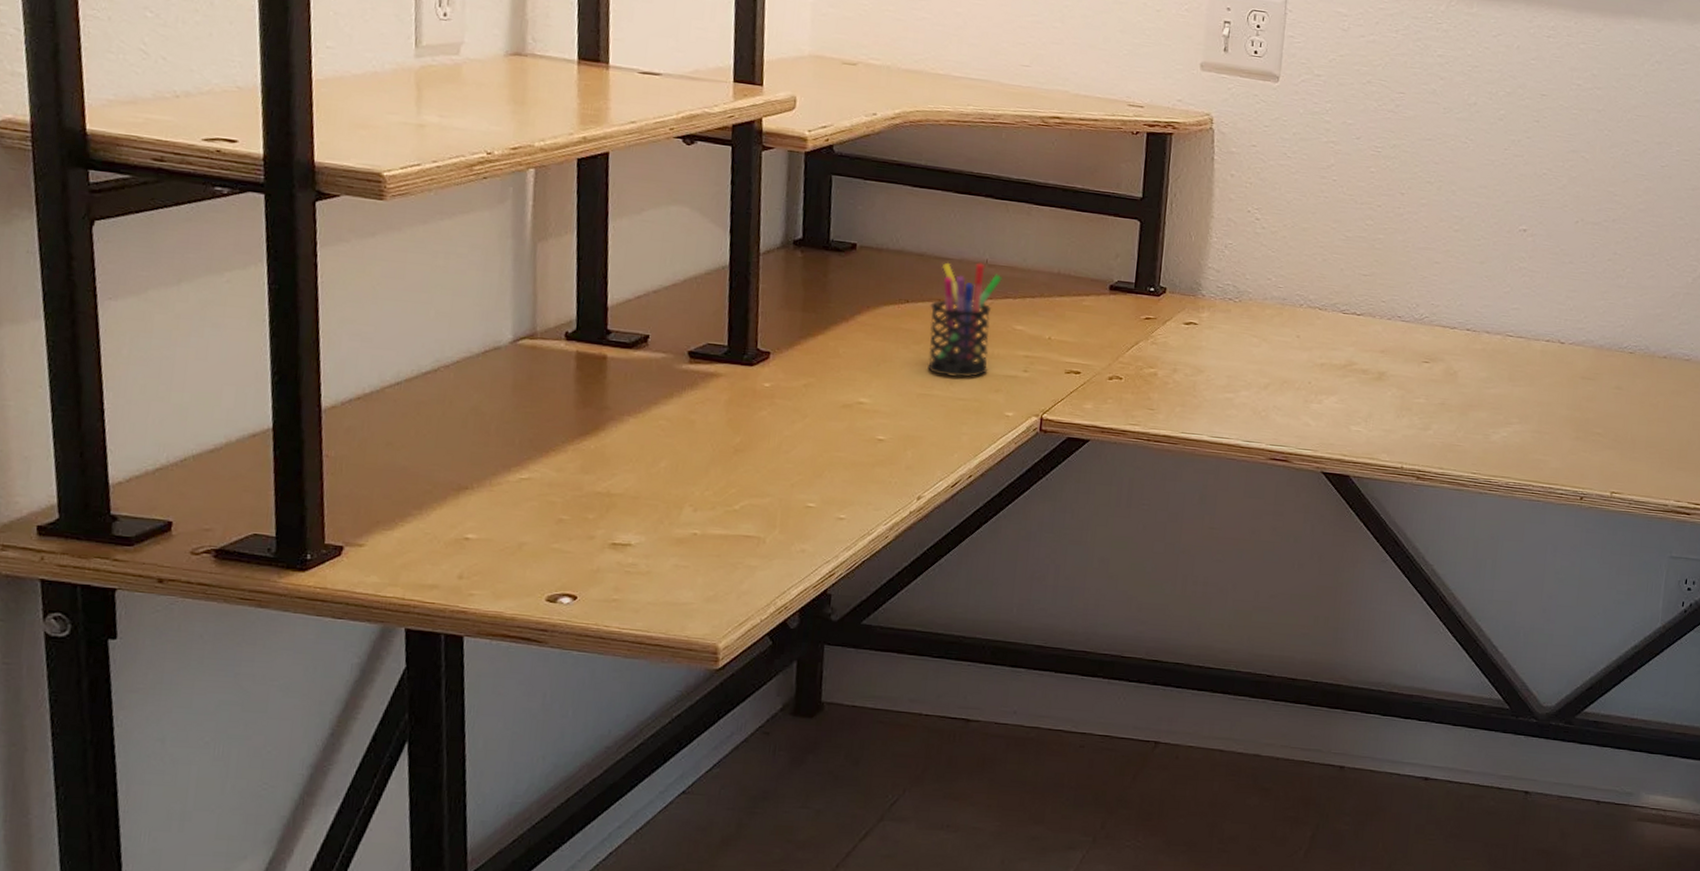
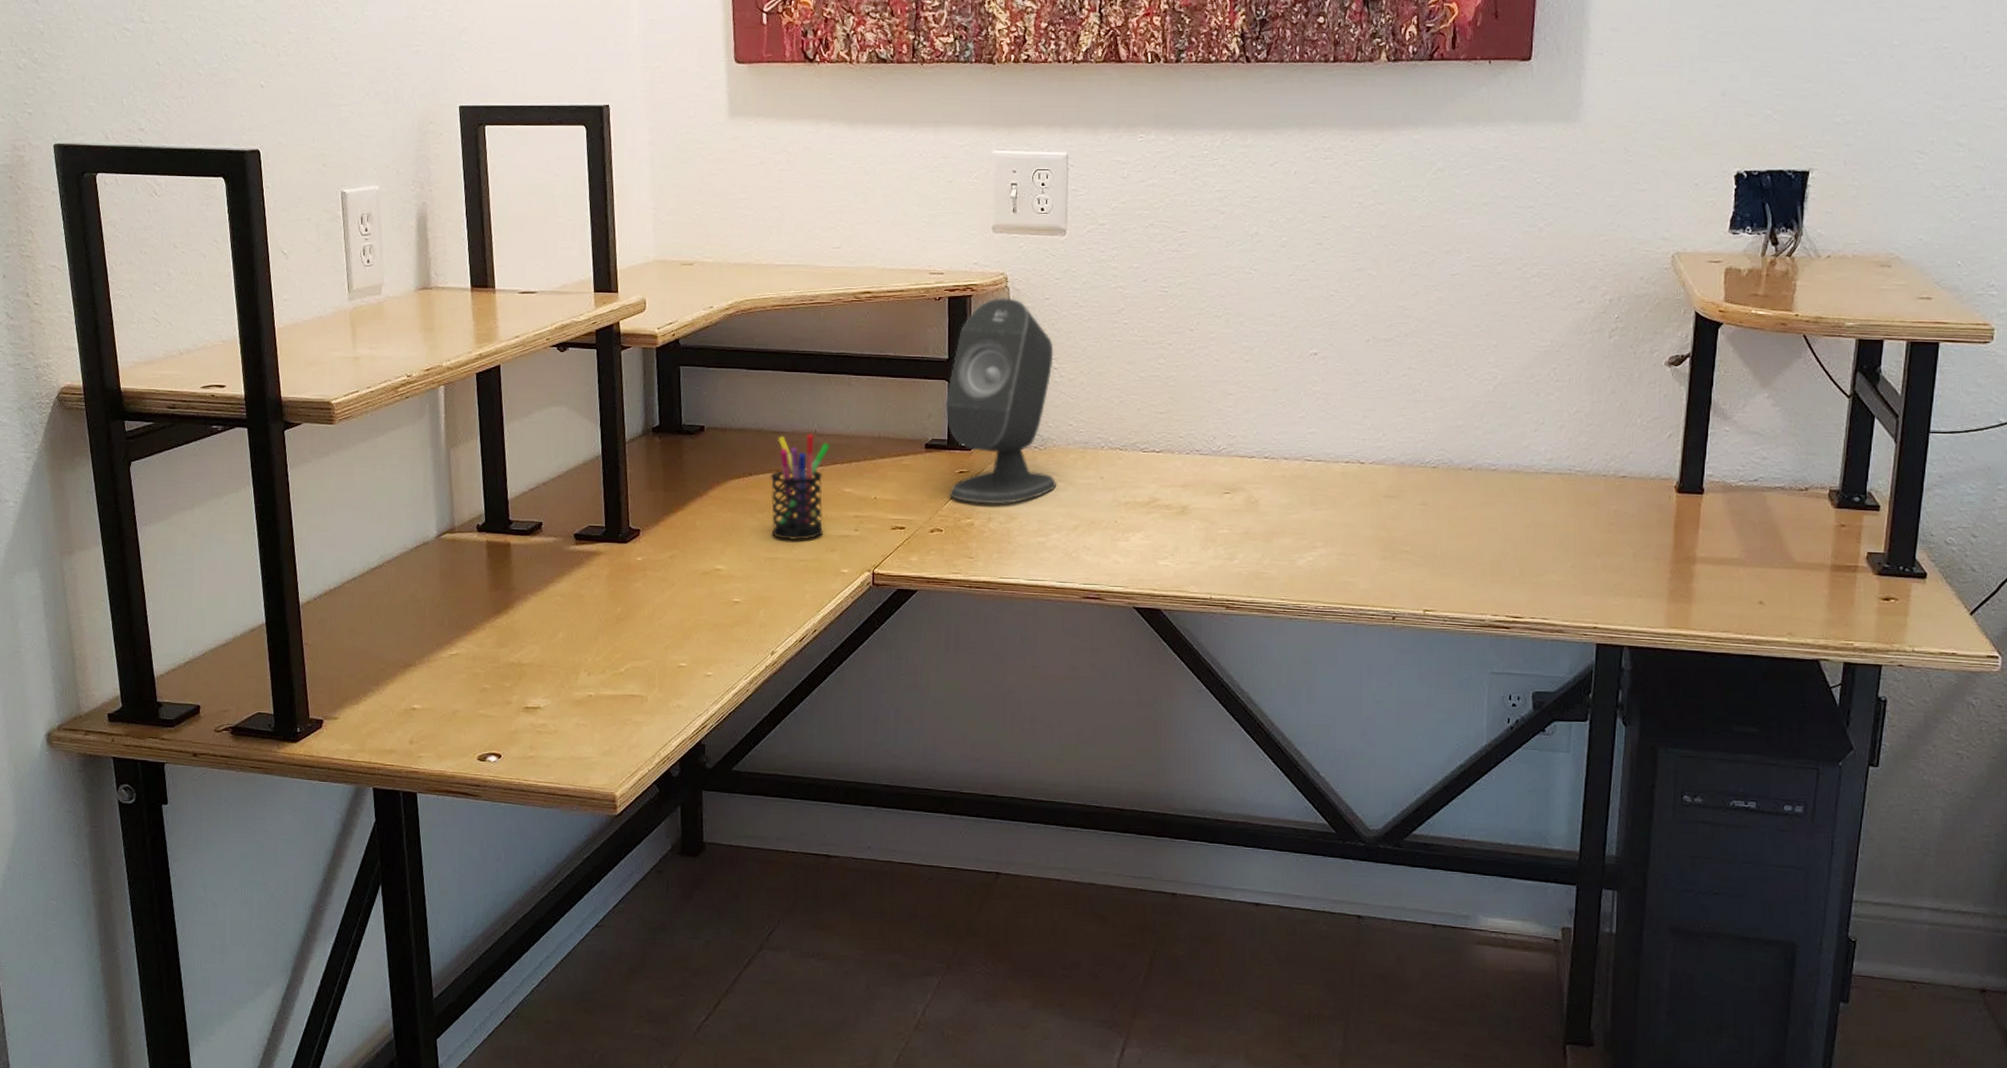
speaker: none [1132,139,1258,356] -> present [945,298,1057,504]

